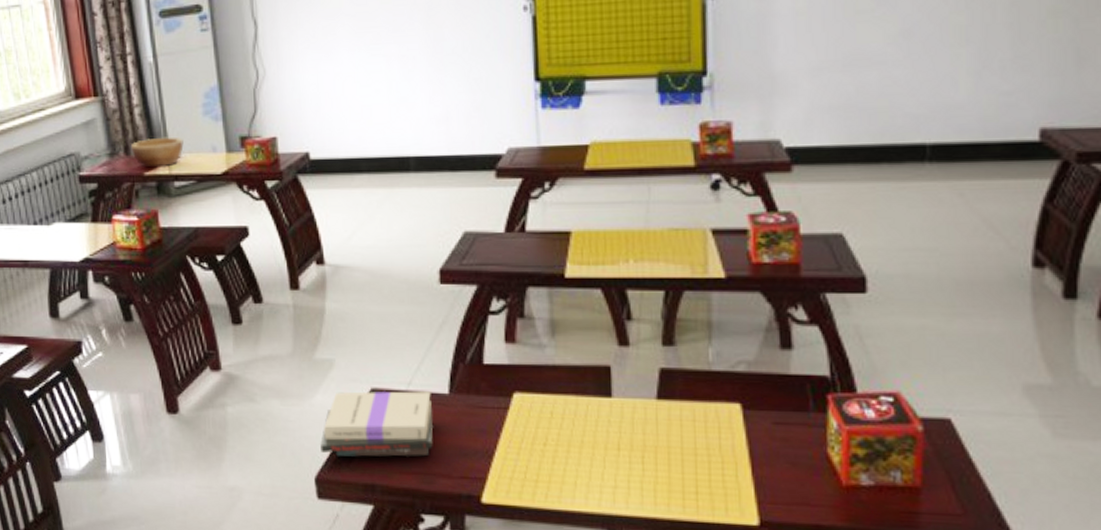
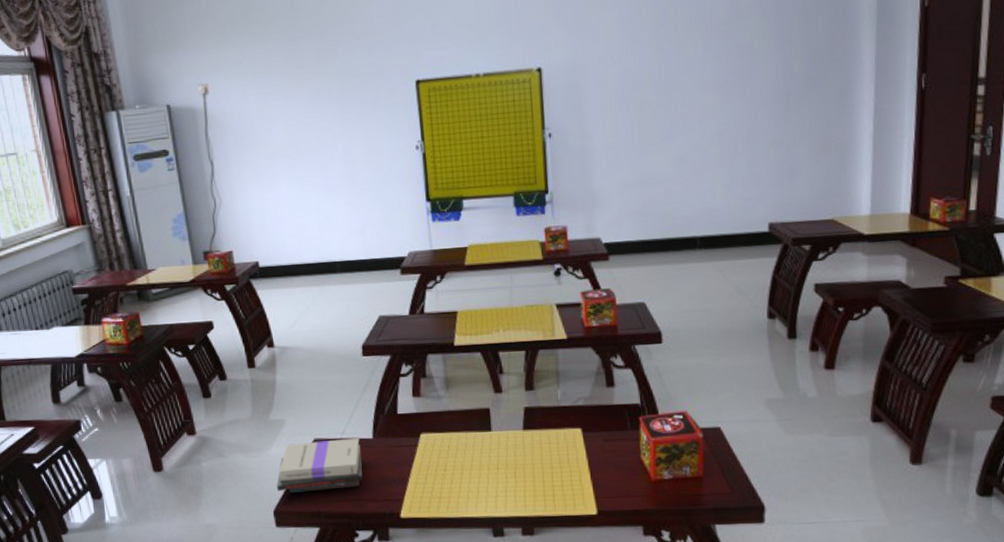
bowl: present [131,136,184,168] -> none [115,254,158,279]

